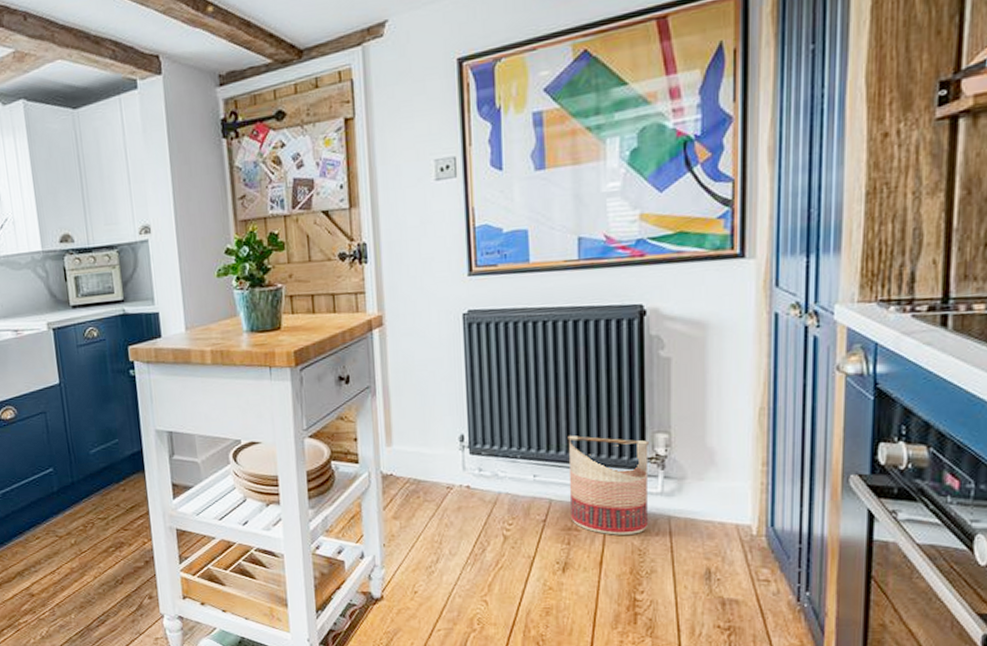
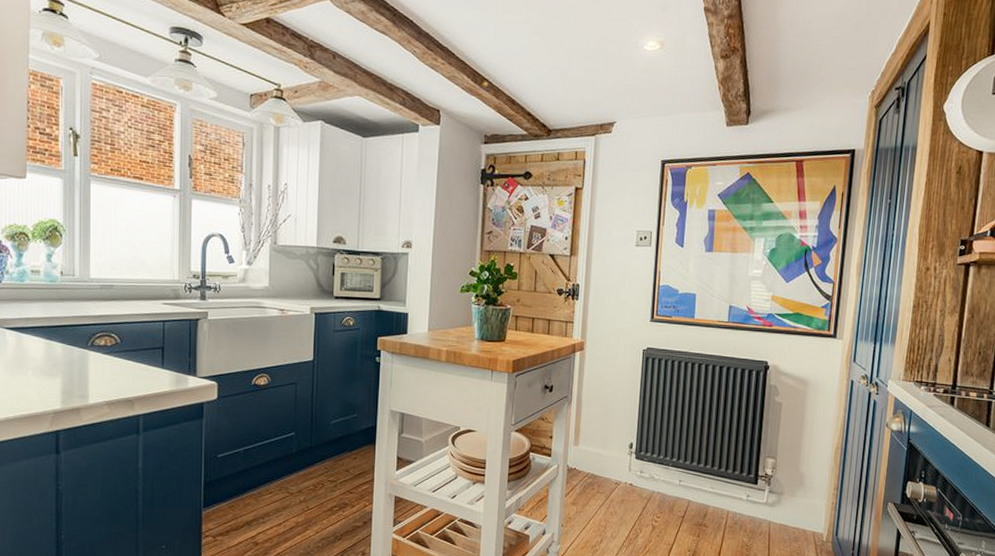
basket: present [568,436,649,535] -> none [701,453,761,533]

